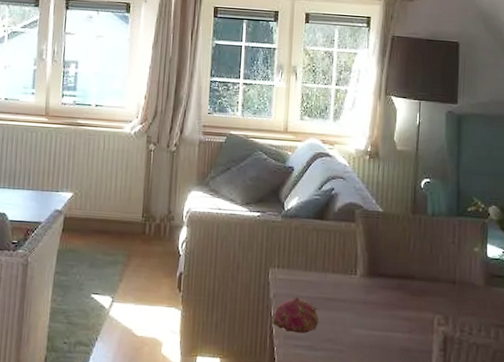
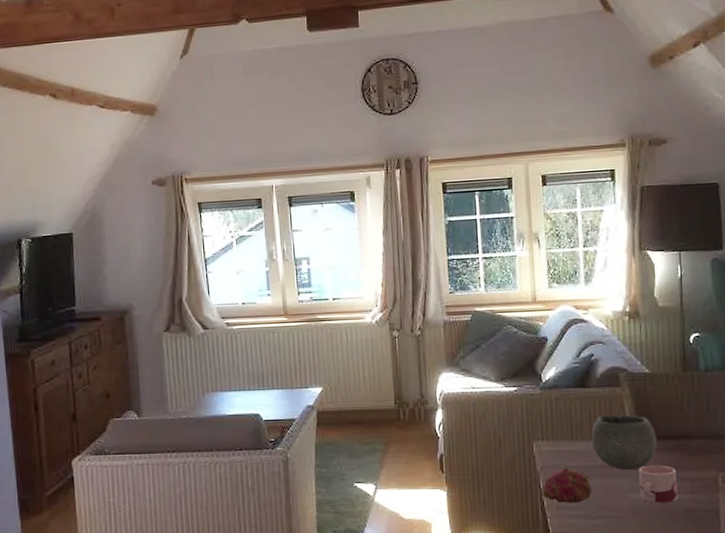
bowl: none [323,249,383,305] -> present [591,415,657,470]
mug: none [363,301,398,341] -> present [639,465,678,503]

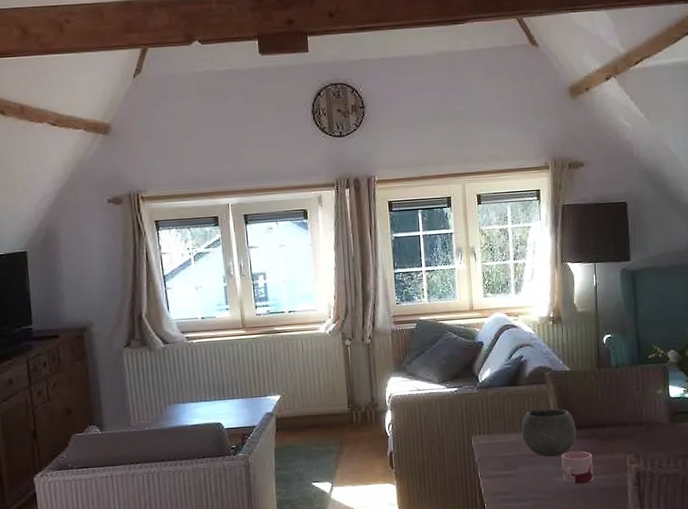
fruit: present [542,468,592,503] -> none [480,458,523,490]

